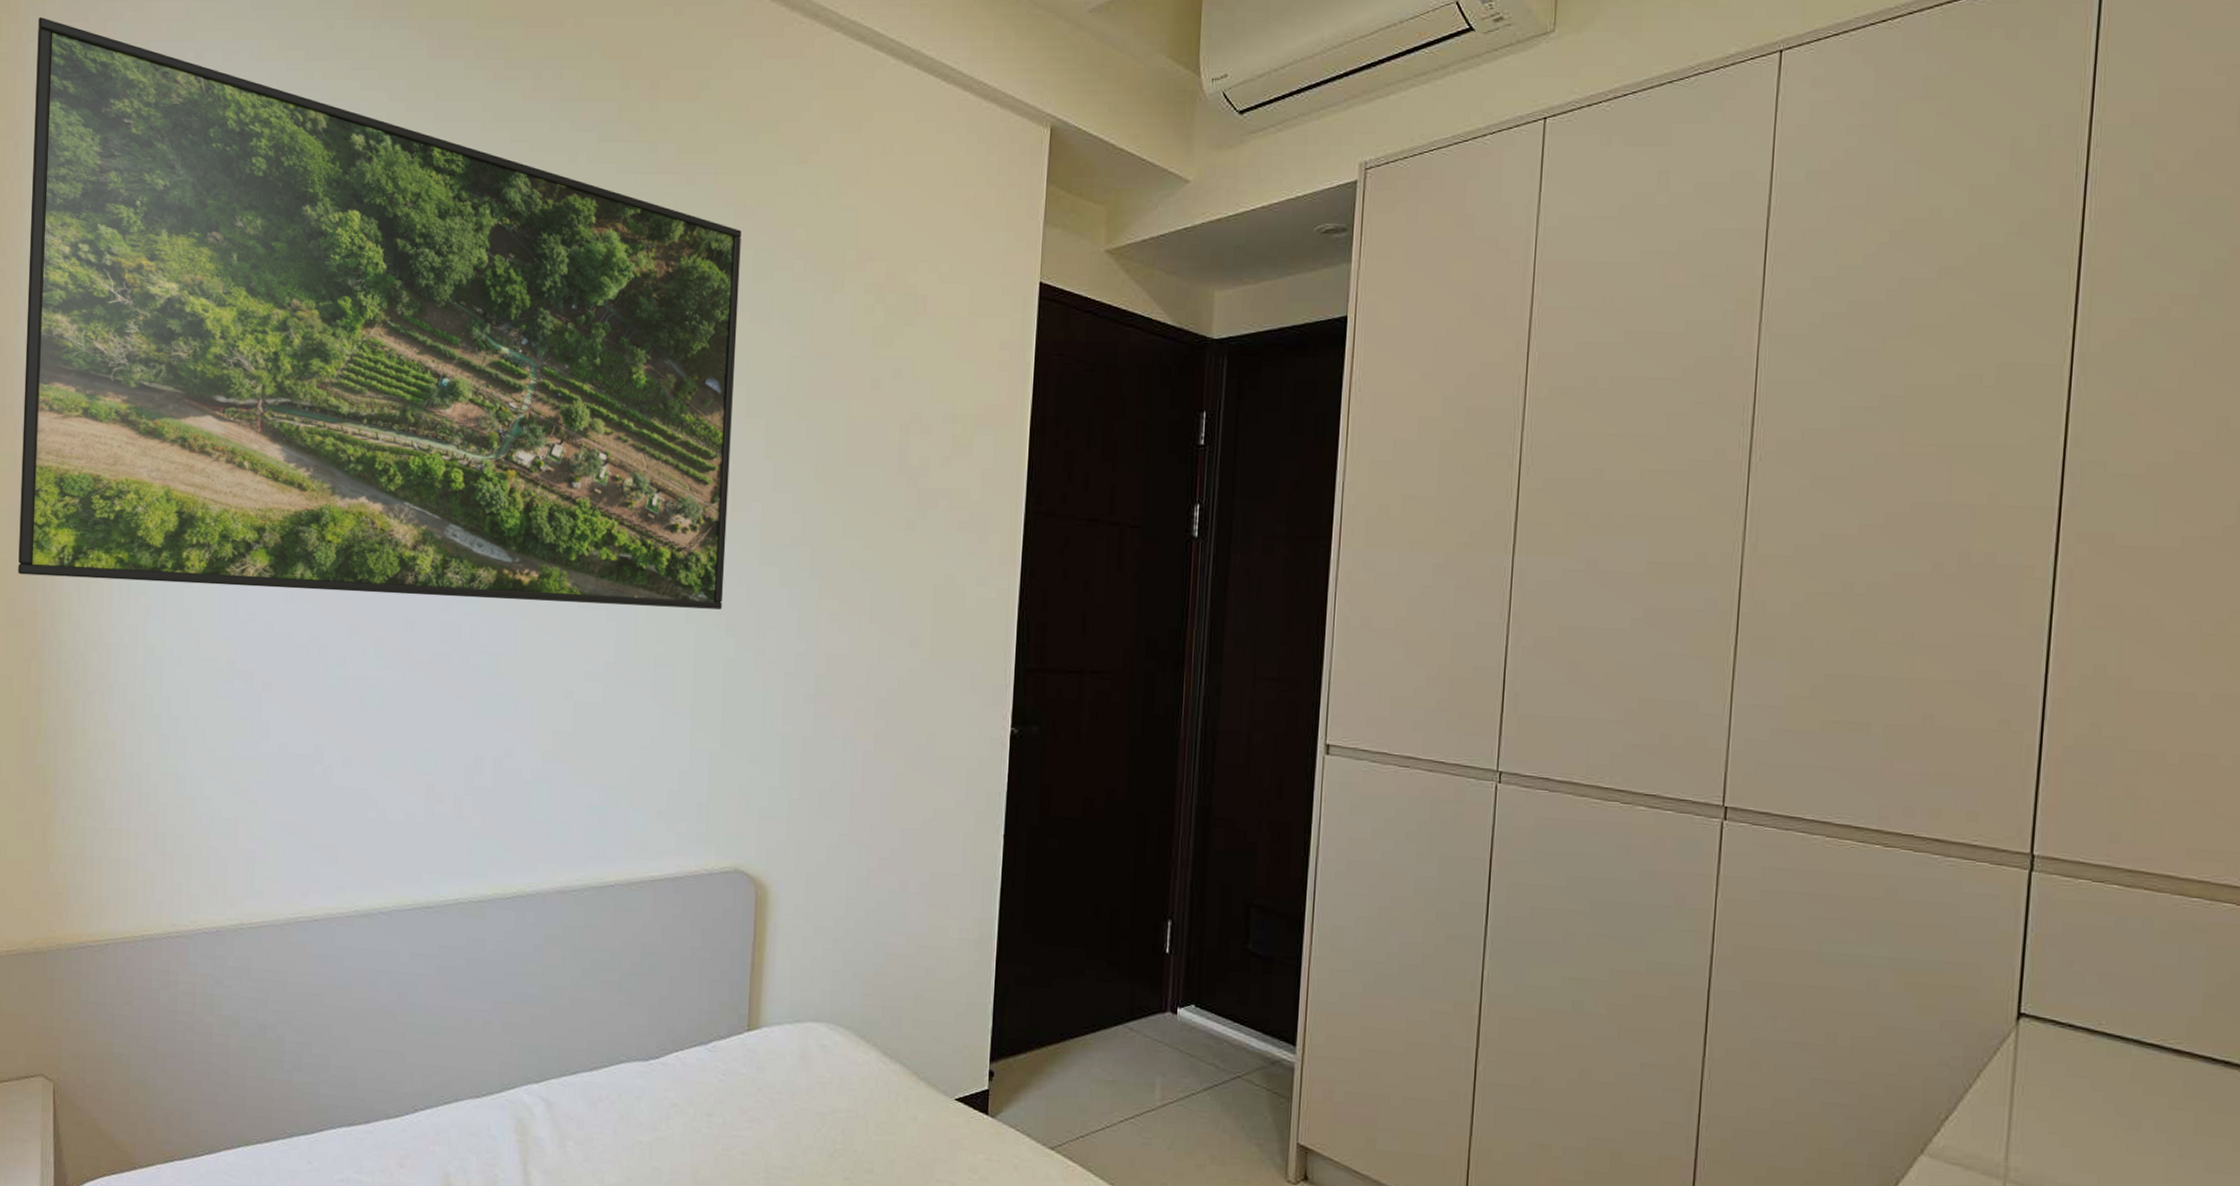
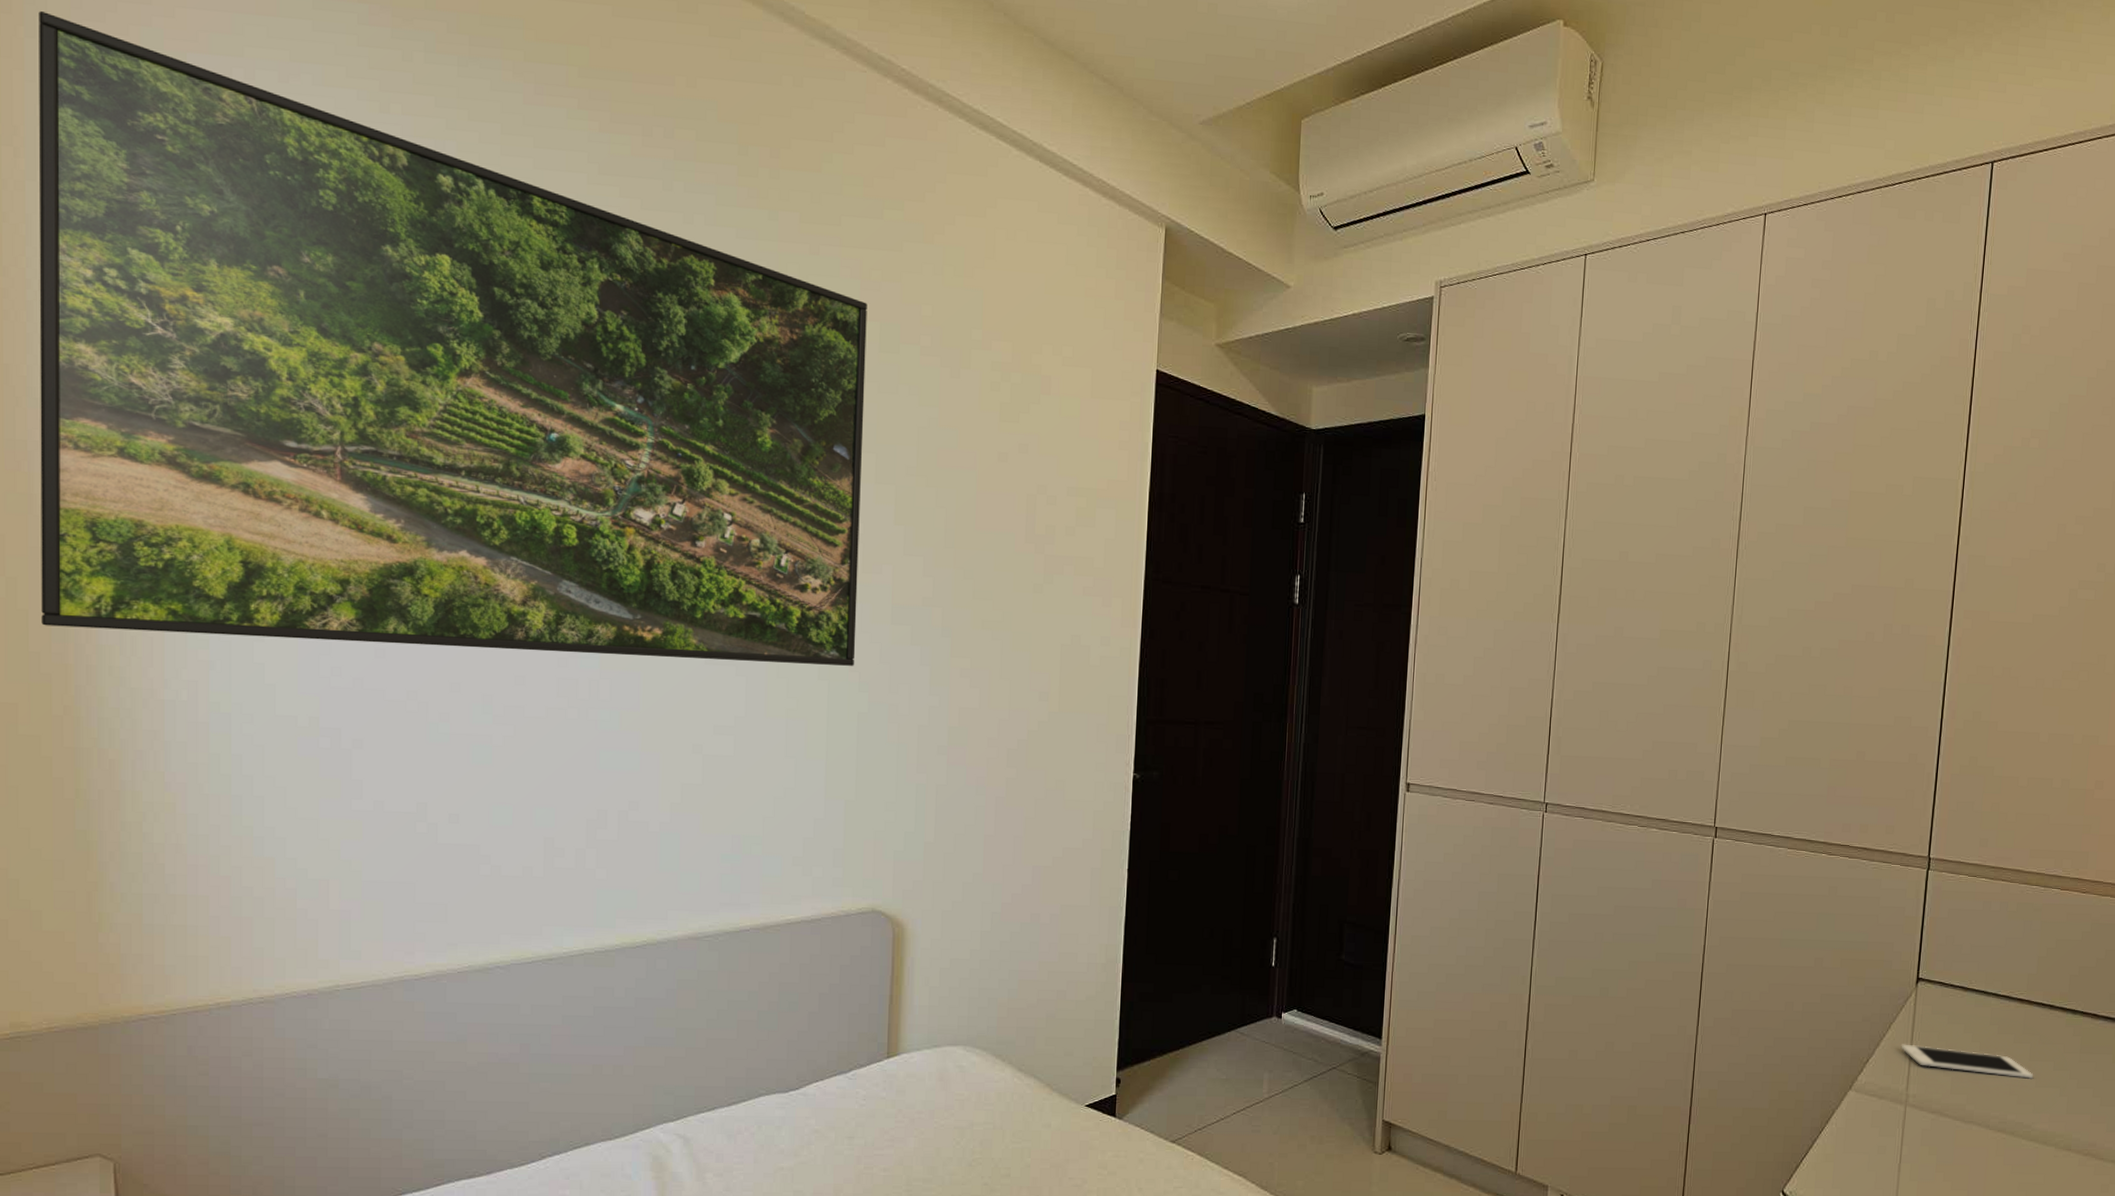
cell phone: none [1995,1099,2202,1161] -> present [1901,1044,2034,1080]

